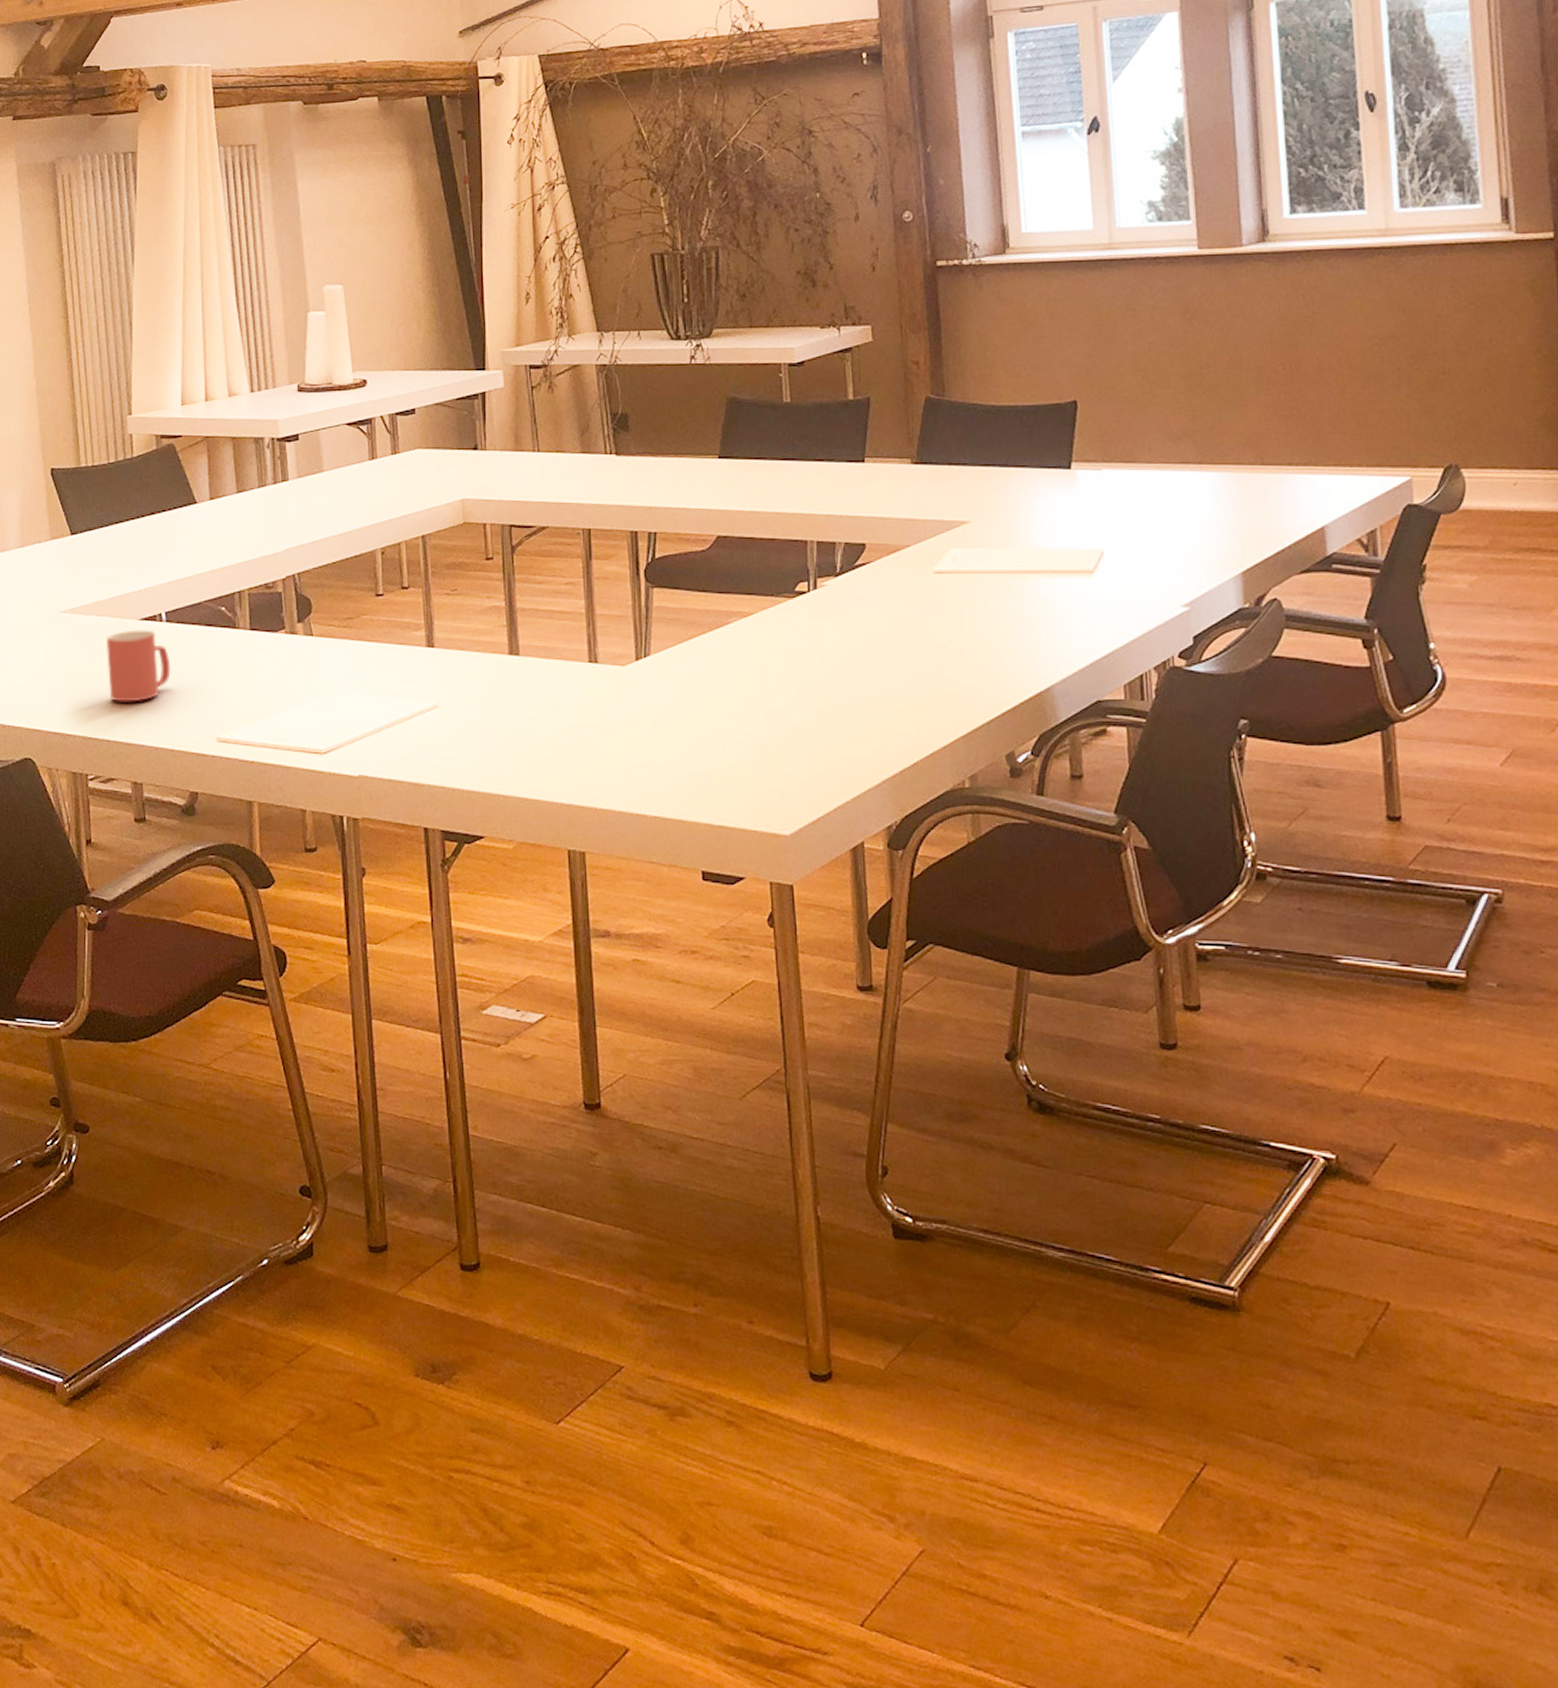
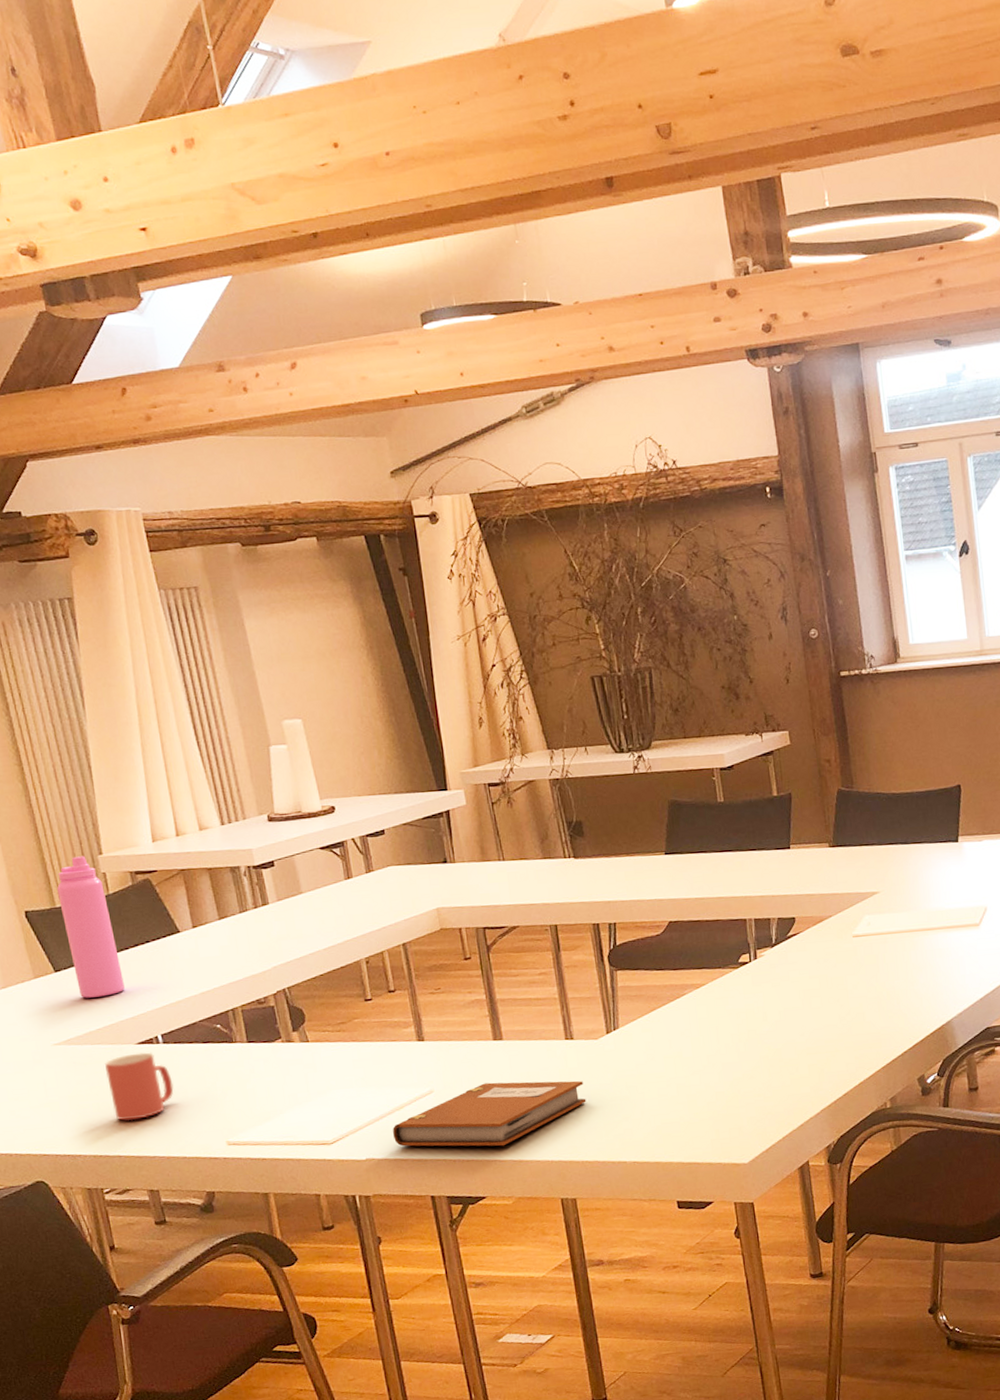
water bottle: none [85,415,136,565] -> present [57,856,125,998]
notebook: none [391,703,606,779] -> present [393,1080,586,1147]

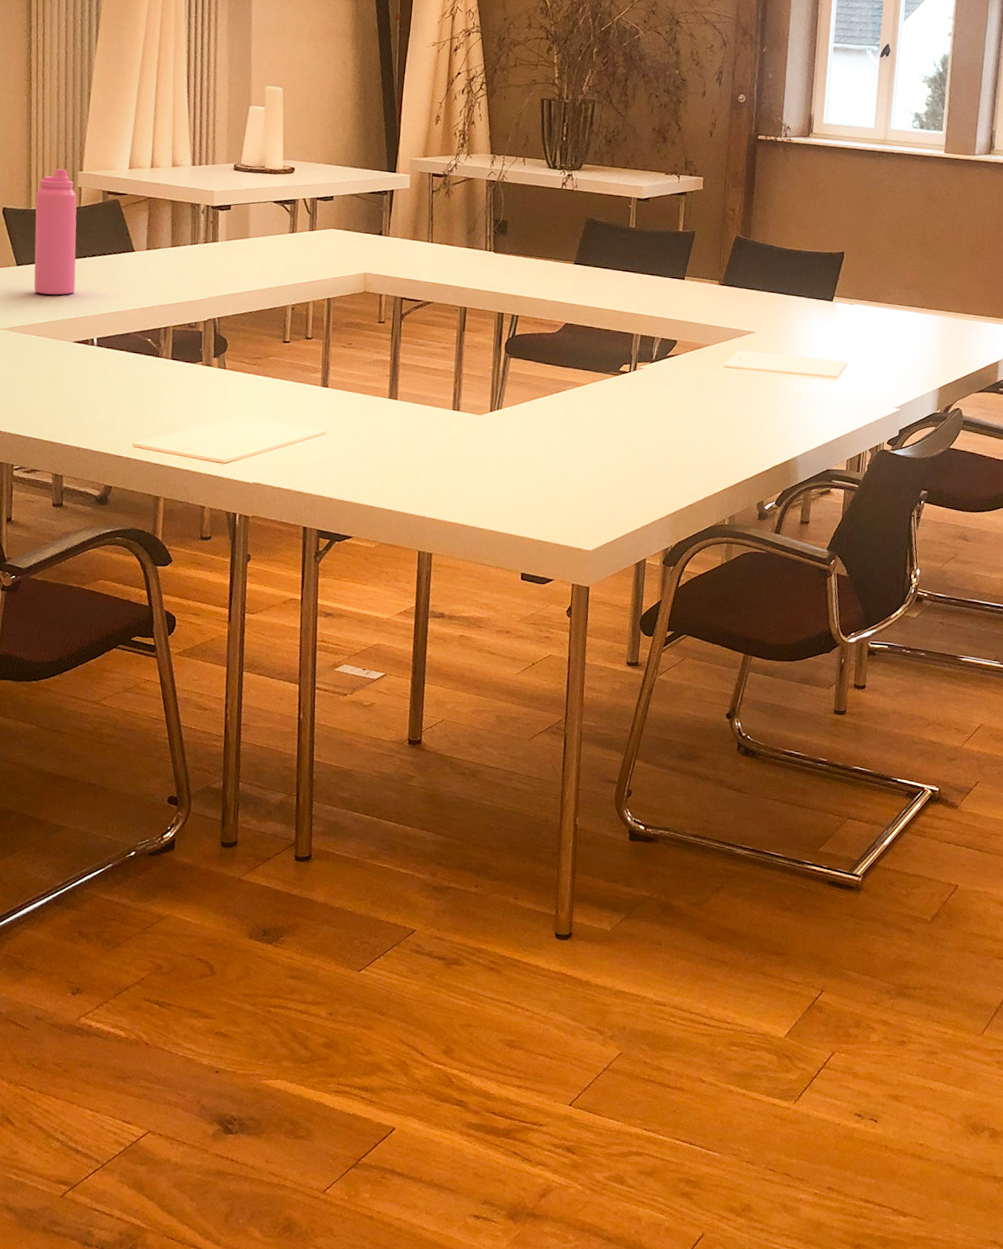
mug: present [105,1052,174,1121] -> none [40,350,98,409]
notebook: present [393,1080,586,1147] -> none [282,435,460,494]

